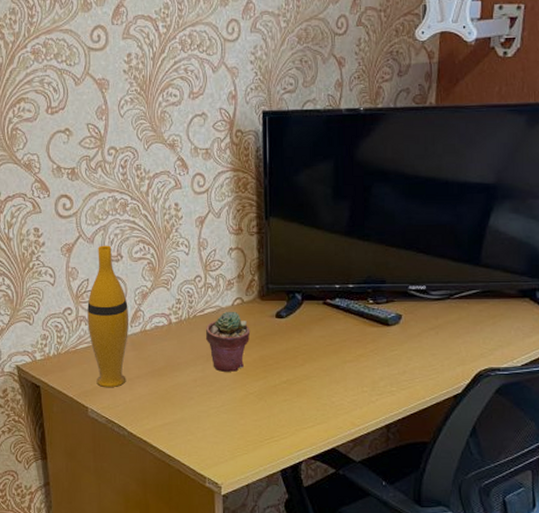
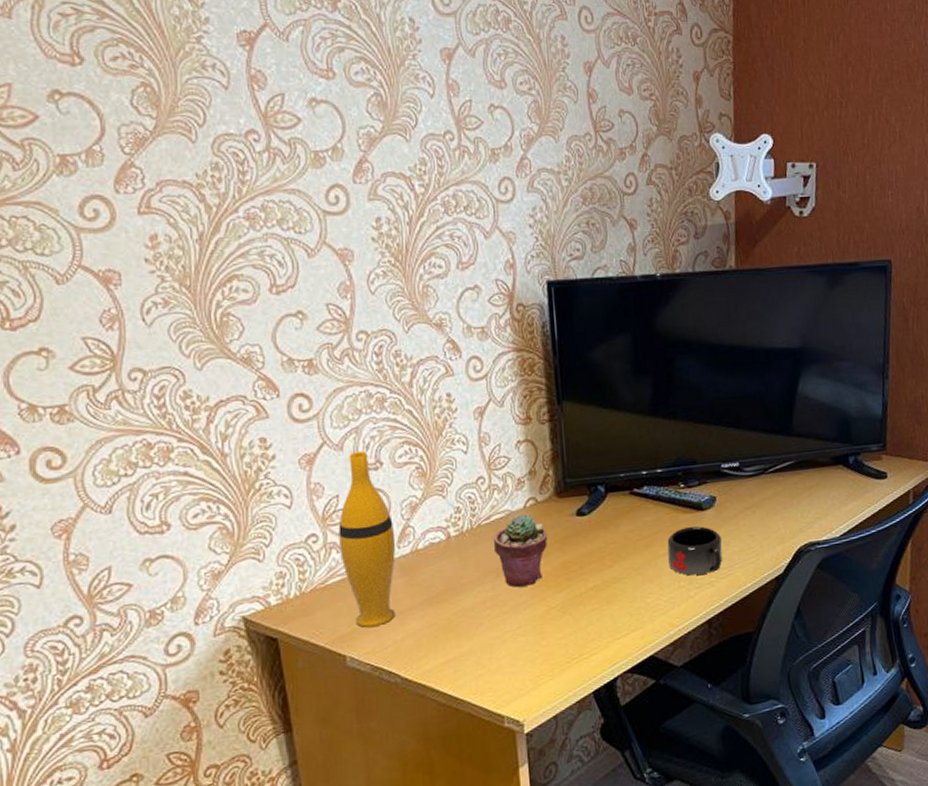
mug: none [354,338,405,383] -> present [667,526,723,576]

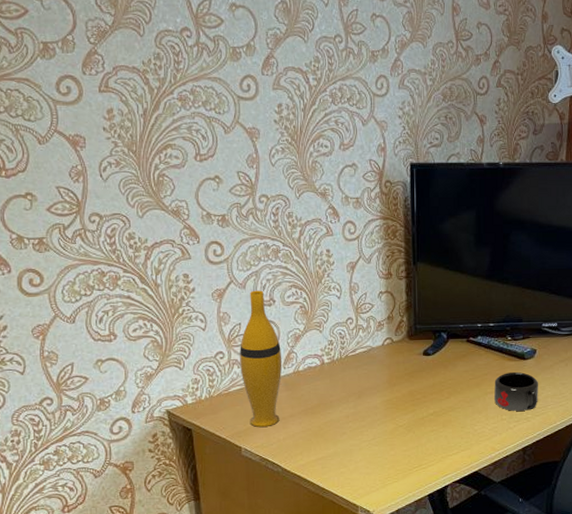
potted succulent: present [493,514,548,587] -> none [357,350,400,407]

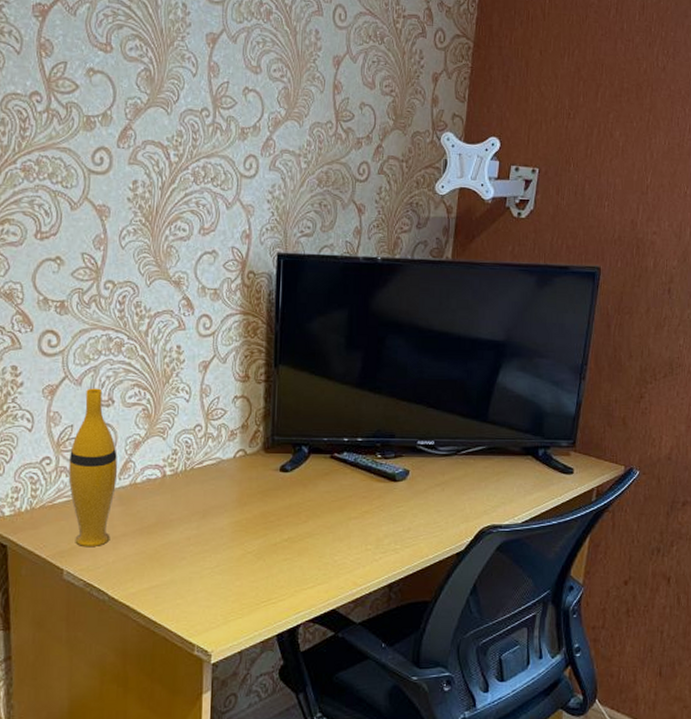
mug: present [494,371,539,411] -> none [359,494,411,540]

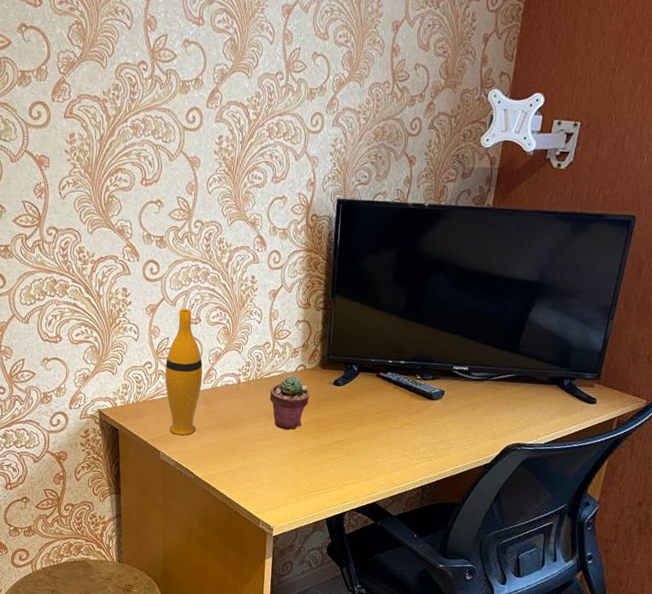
potted succulent: none [202,463,252,529] -> present [269,376,310,430]

